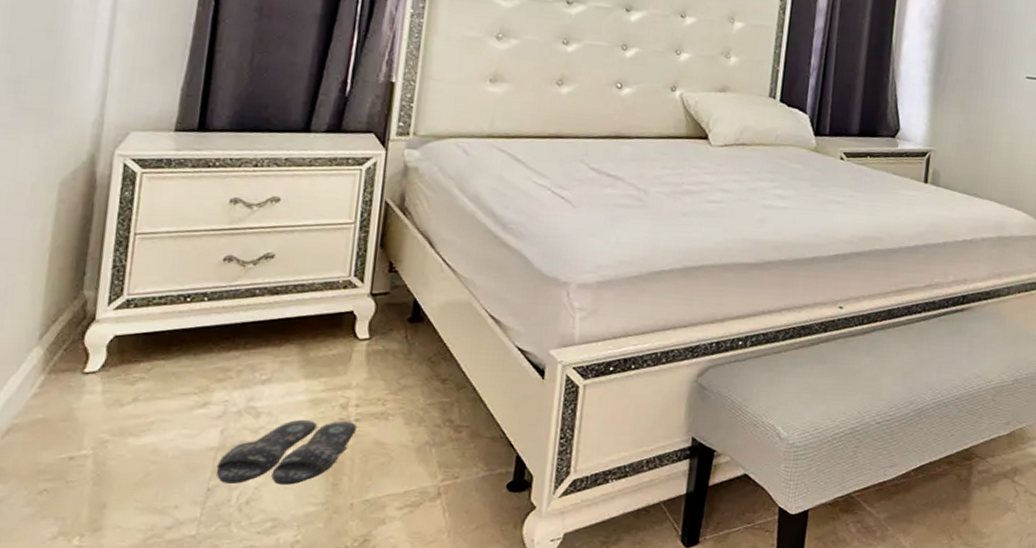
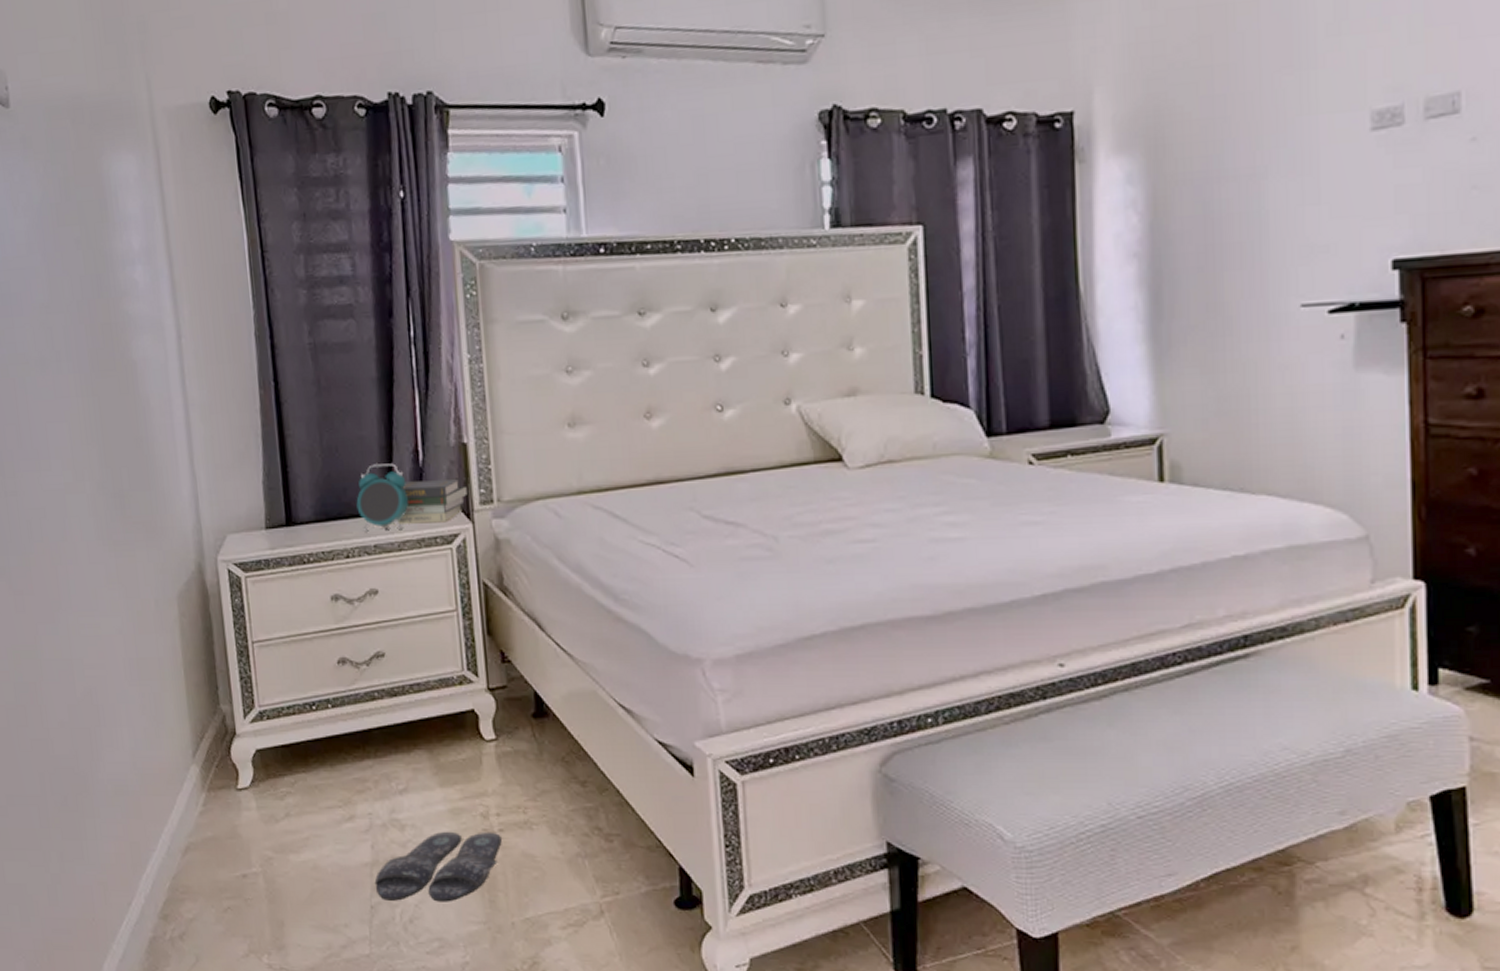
alarm clock: none [275,88,330,148] -> present [356,463,408,532]
books: none [309,107,387,147] -> present [393,479,467,524]

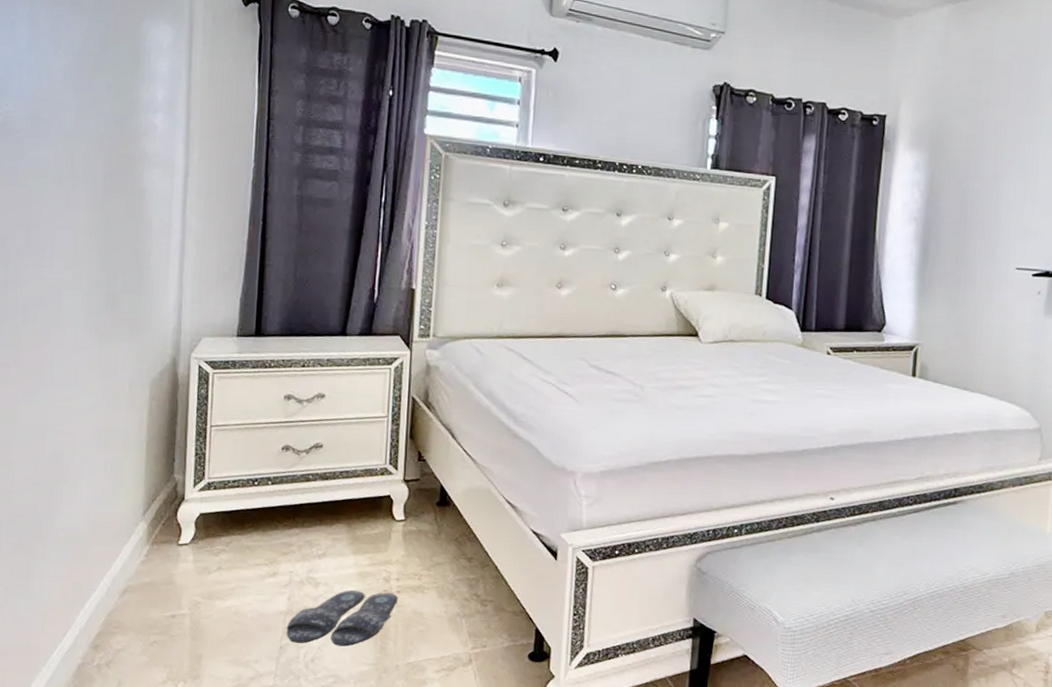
alarm clock: present [356,463,408,532] -> none [317,296,361,350]
books: present [393,479,467,524] -> none [346,313,410,348]

